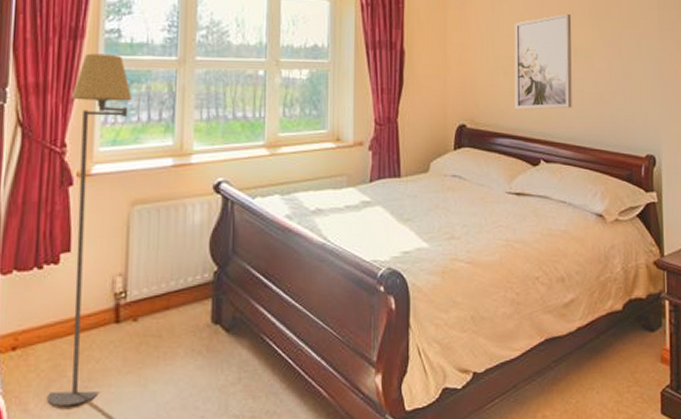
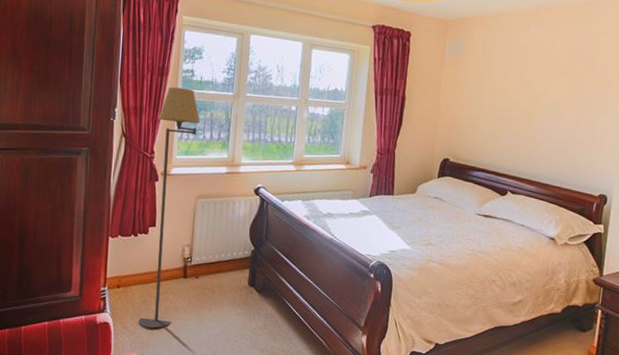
wall art: present [514,13,572,110] -> none [491,73,550,152]

